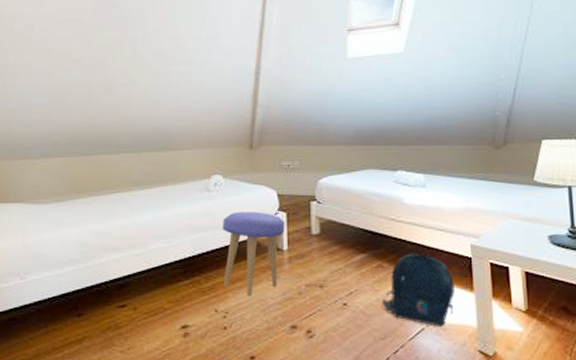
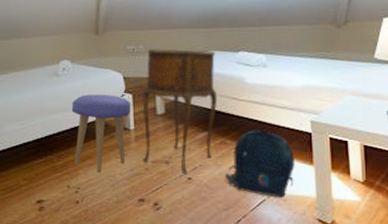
side table: none [296,164,375,300] -> present [142,48,218,175]

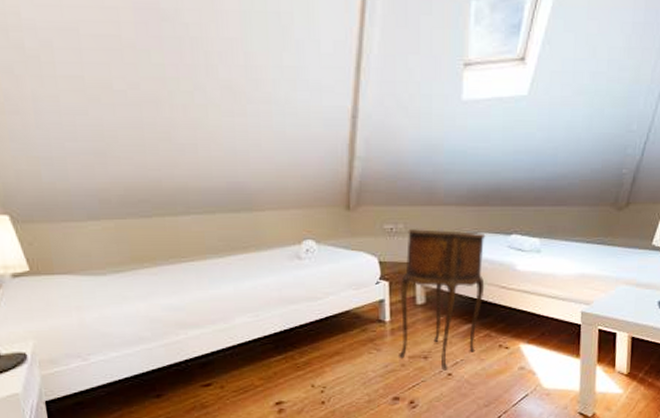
stool: present [71,94,131,174] -> none [316,281,387,371]
backpack: present [224,130,295,198] -> none [487,321,561,392]

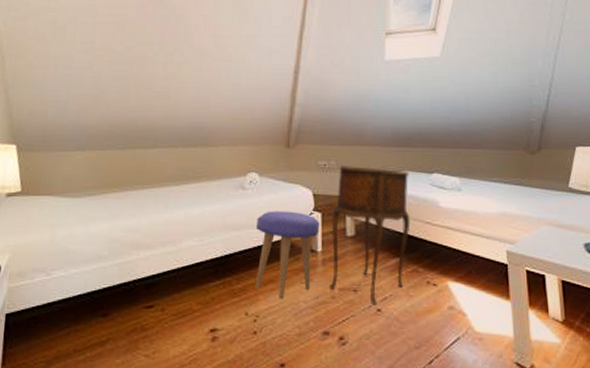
stool: none [316,281,387,371] -> present [255,211,319,300]

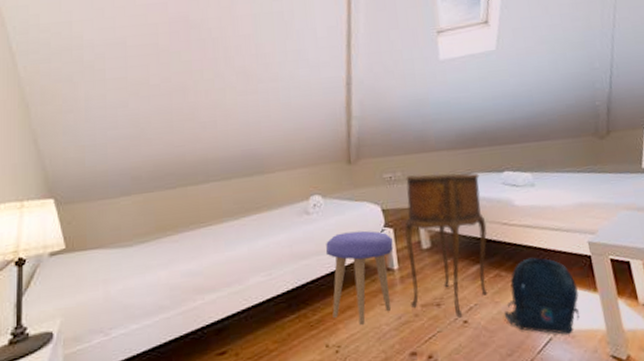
backpack: none [416,258,491,336] -> present [504,257,580,334]

